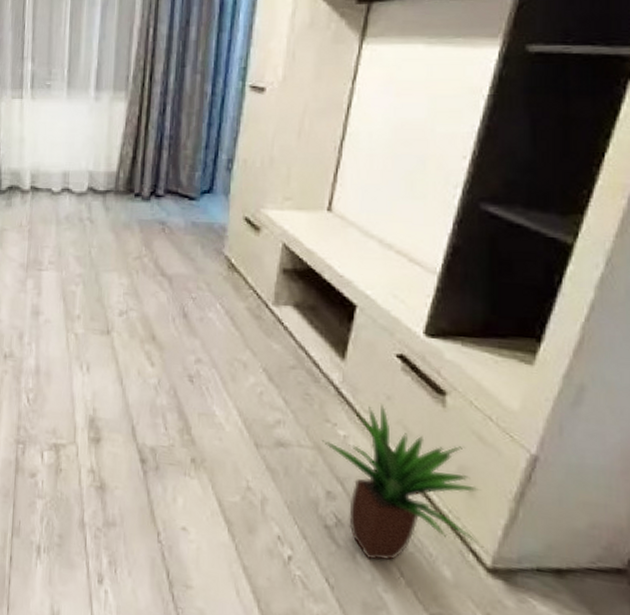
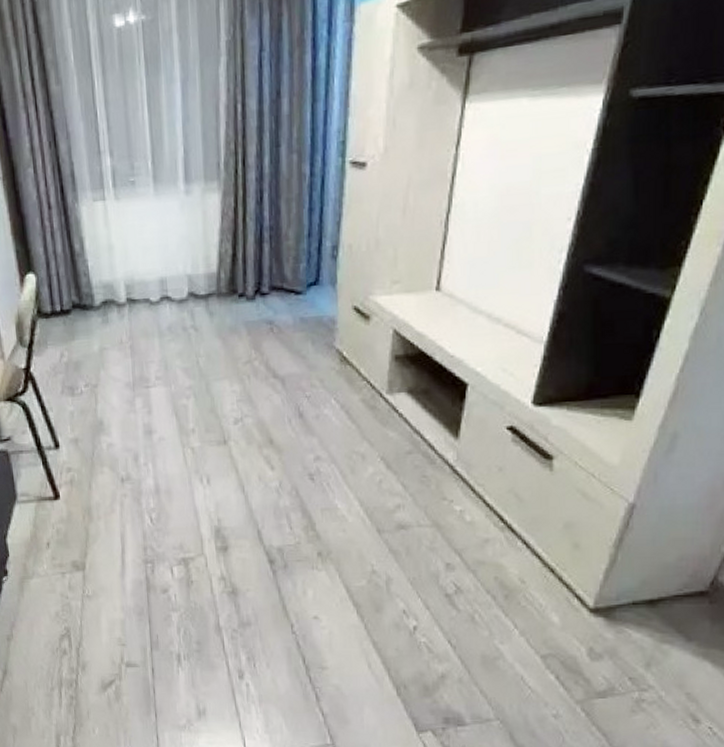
potted plant: present [322,404,480,561] -> none [440,476,584,618]

